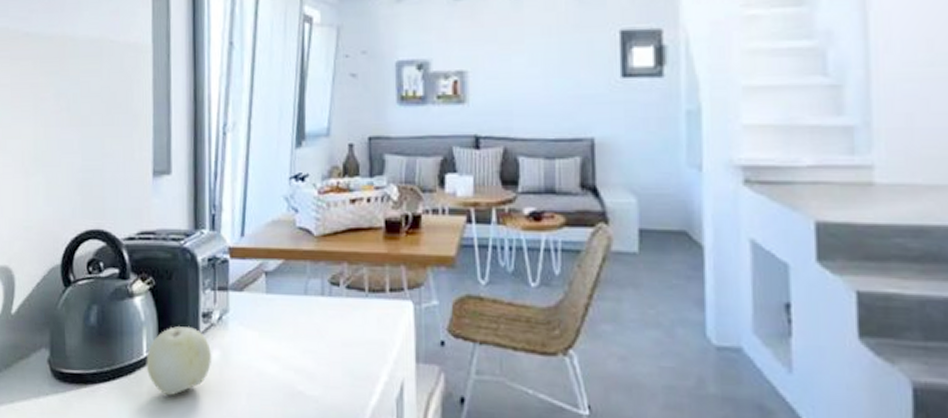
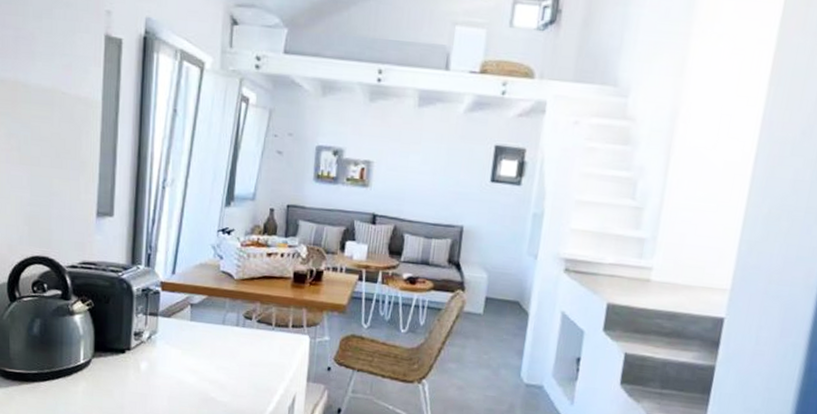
fruit: present [146,326,211,396] -> none [82,341,140,395]

